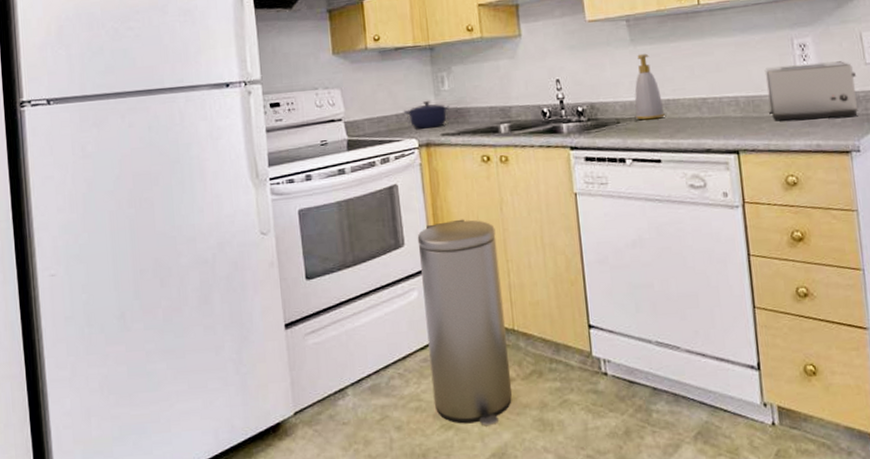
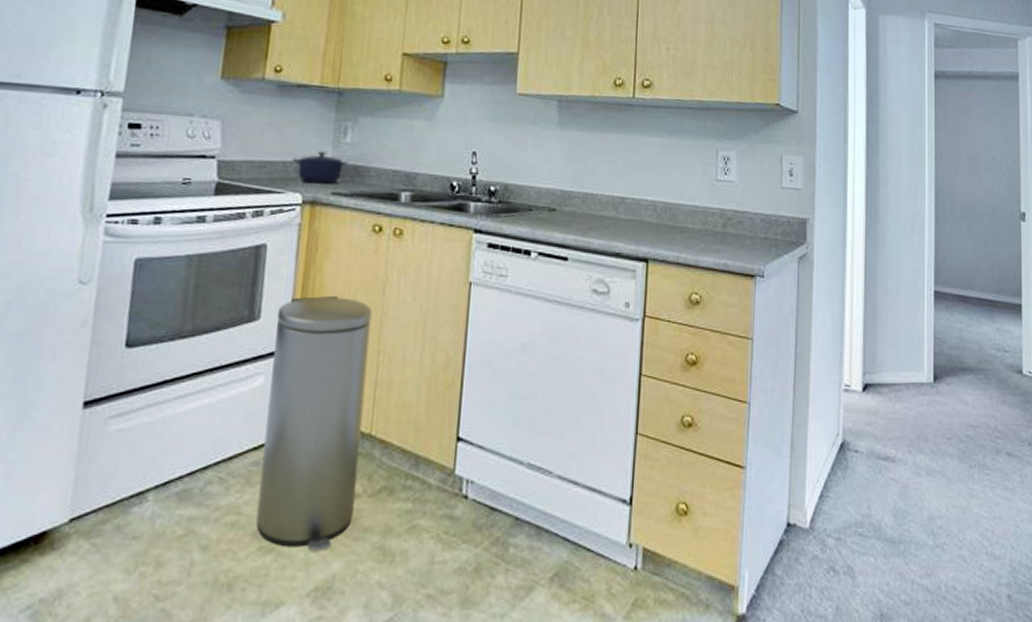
soap bottle: present [635,53,665,121] -> none [550,139,580,213]
toaster: present [764,61,858,121] -> none [684,176,771,240]

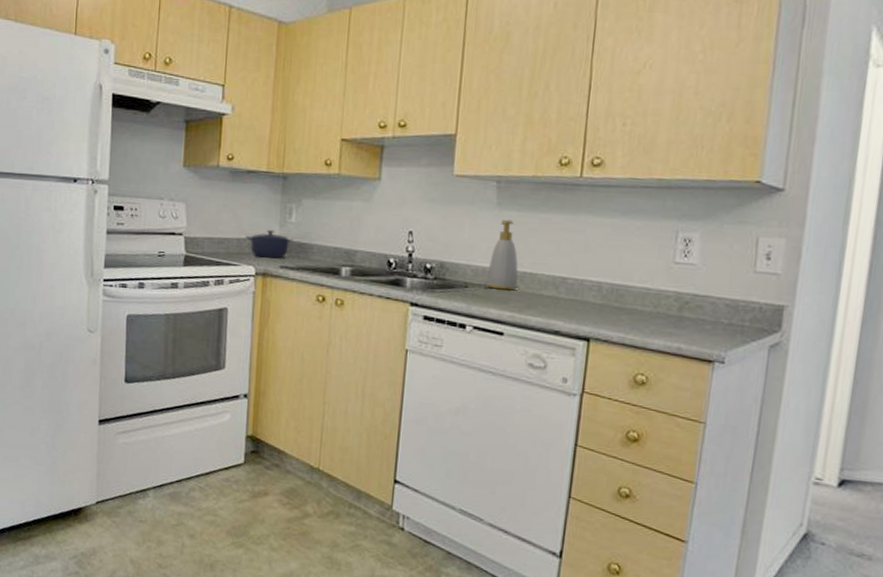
pedal bin: present [256,295,372,552] -> none [229,353,318,553]
soap bottle: none [550,139,580,213] -> present [486,219,518,291]

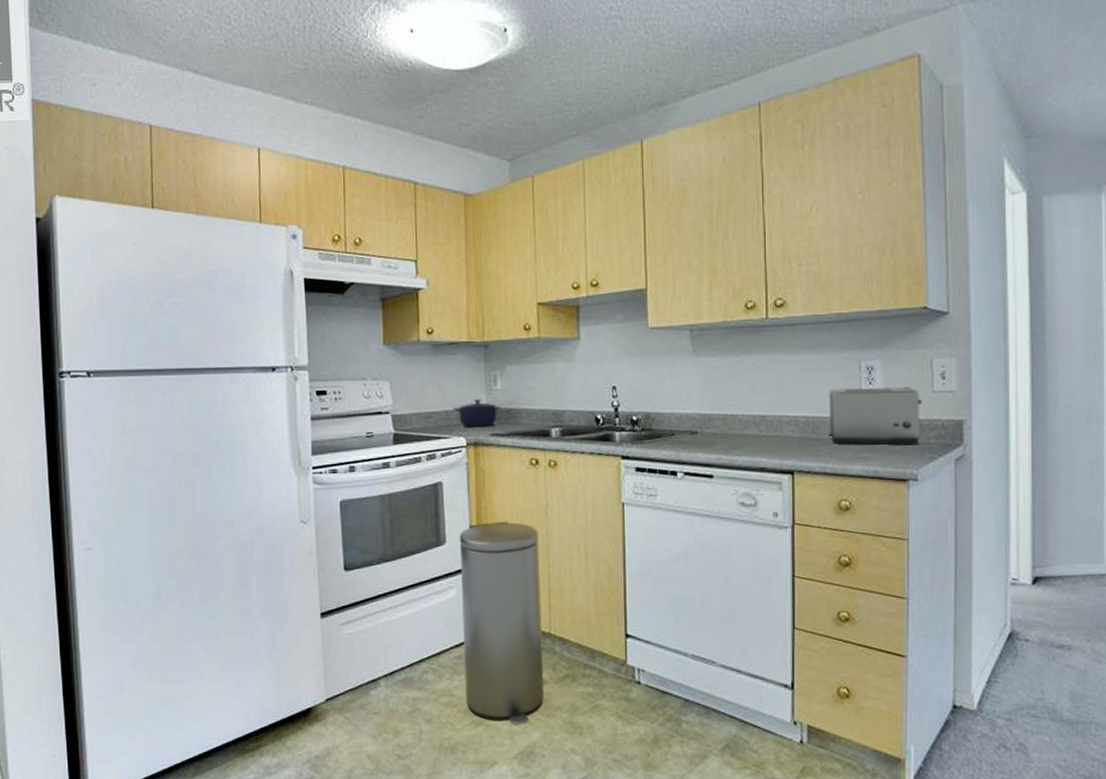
pedal bin: none [229,353,318,553] -> present [459,521,544,725]
soap bottle: present [486,219,518,291] -> none [691,365,721,434]
toaster: none [632,257,741,326] -> present [828,387,922,446]

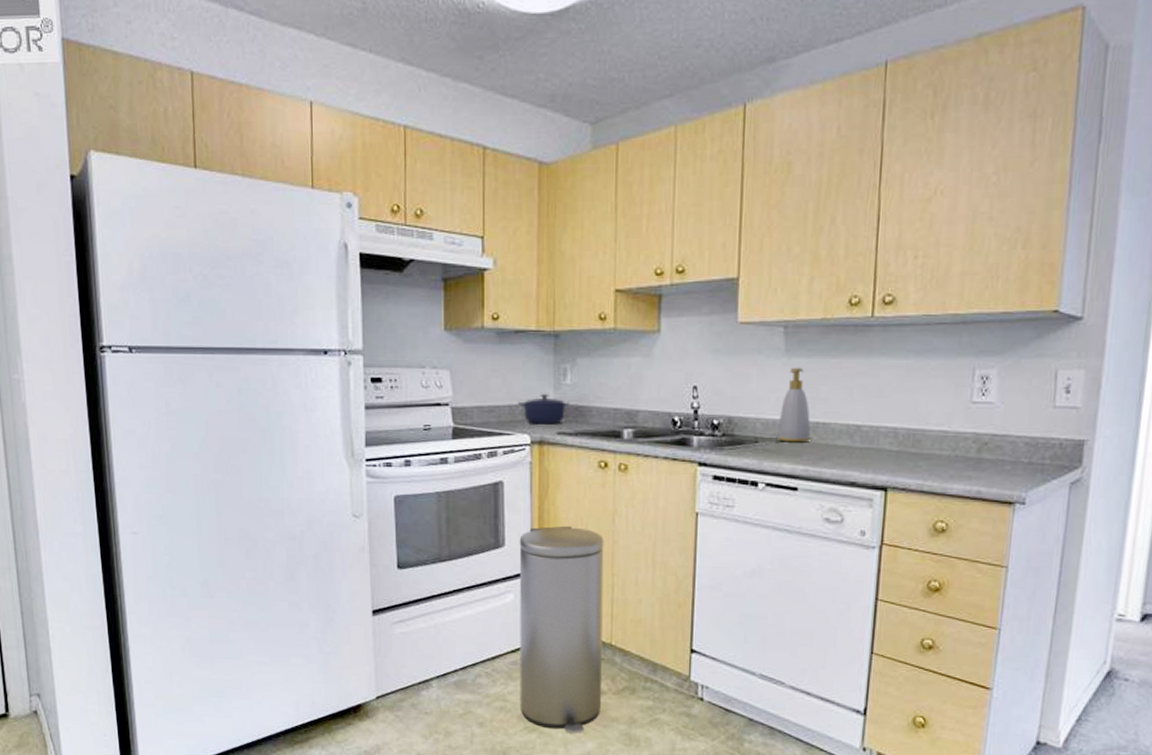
soap bottle: none [691,365,721,434] -> present [777,367,811,443]
toaster: present [828,387,922,446] -> none [930,399,1040,465]

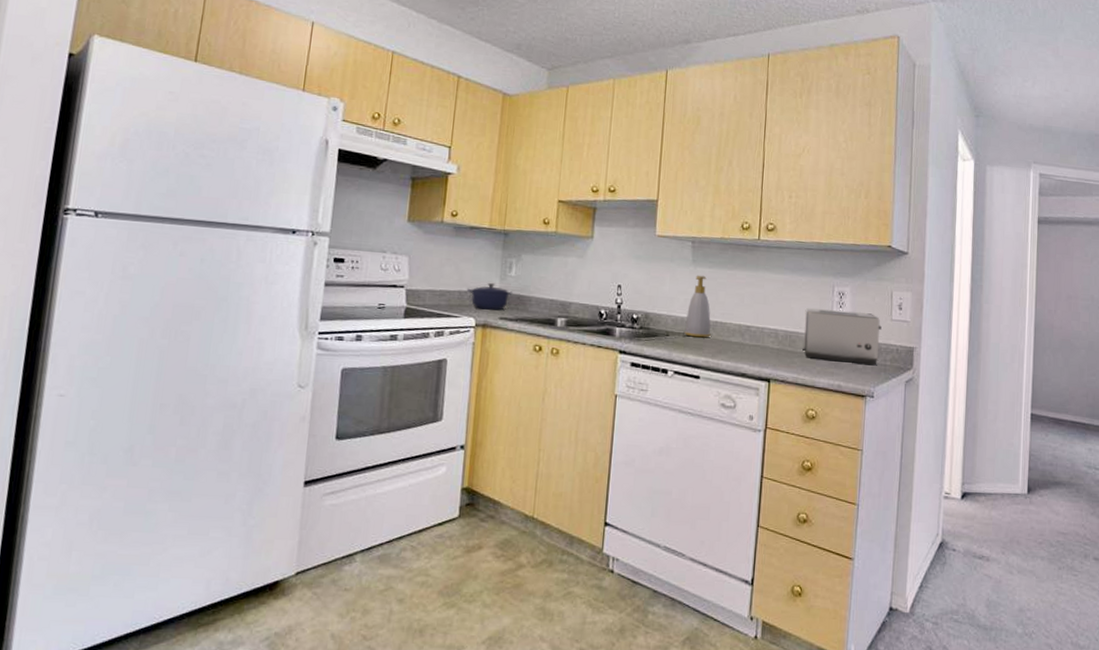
pedal bin: present [519,525,604,734] -> none [441,402,534,609]
toaster: none [930,399,1040,465] -> present [802,308,882,365]

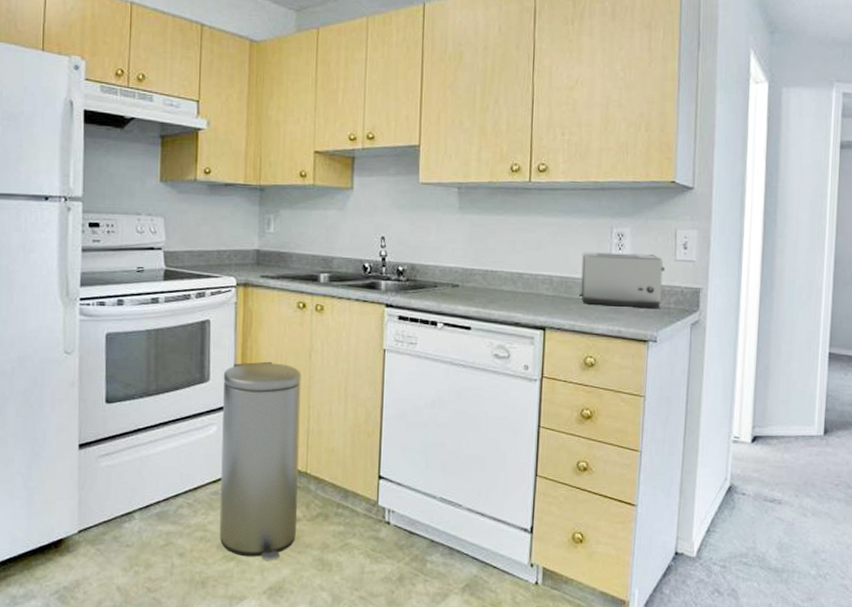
pedal bin: none [441,402,534,609] -> present [219,361,302,561]
cooking pot: present [466,282,513,311] -> none [225,240,273,270]
soap bottle: present [684,275,711,338] -> none [453,222,481,288]

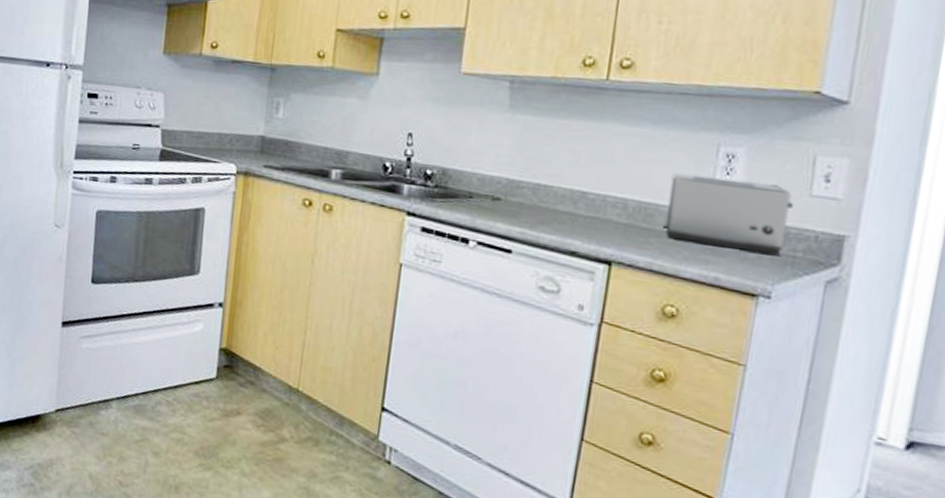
pedal bin: present [219,361,302,561] -> none [197,258,301,479]

